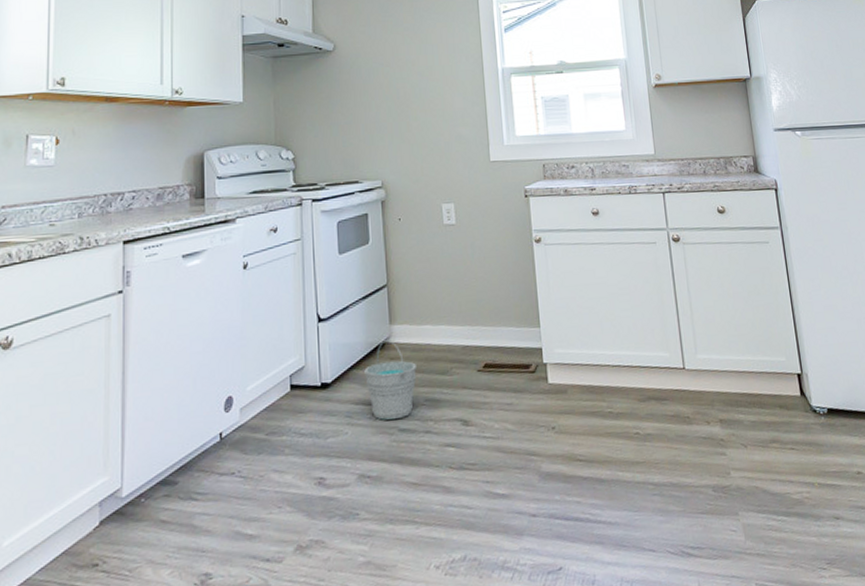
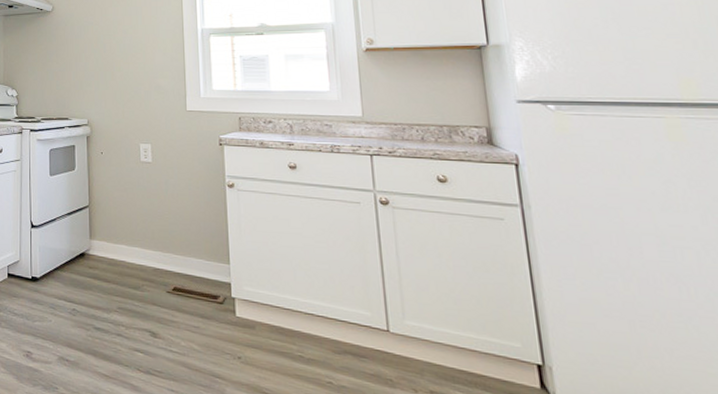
bucket: present [364,340,417,420] -> none [67,251,111,319]

